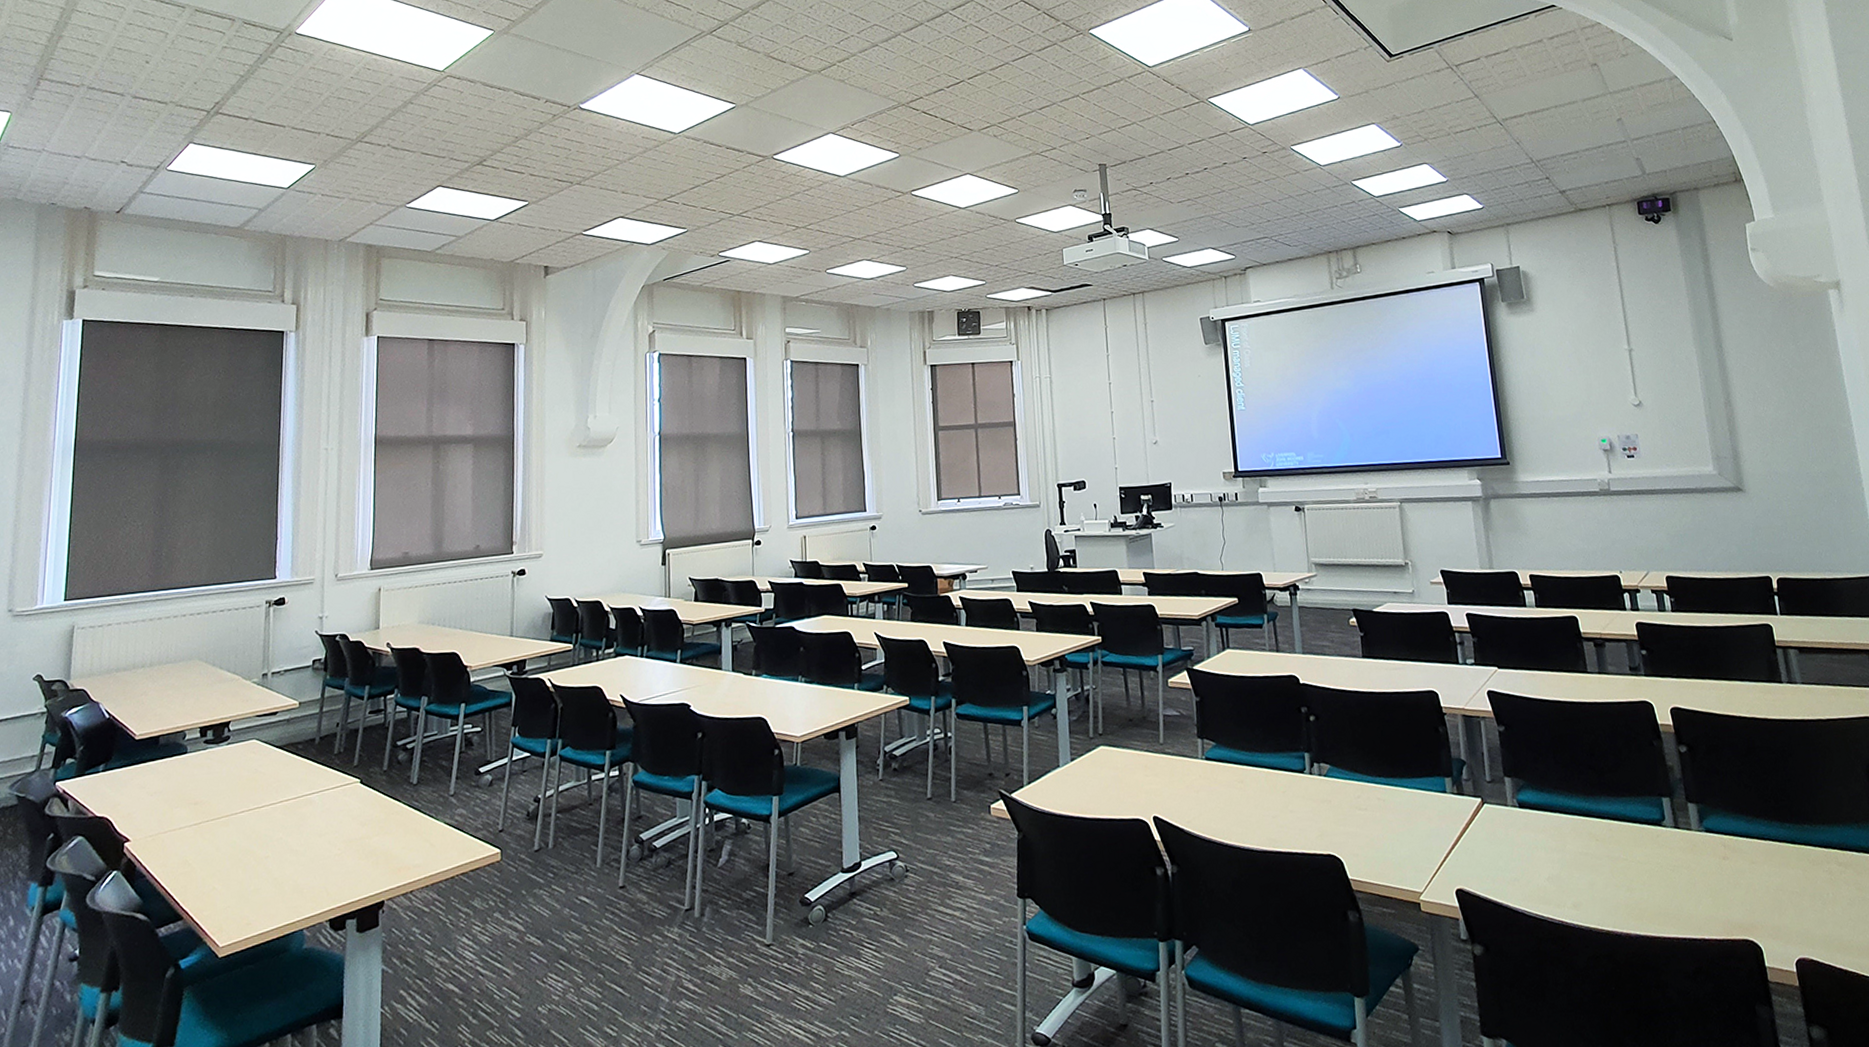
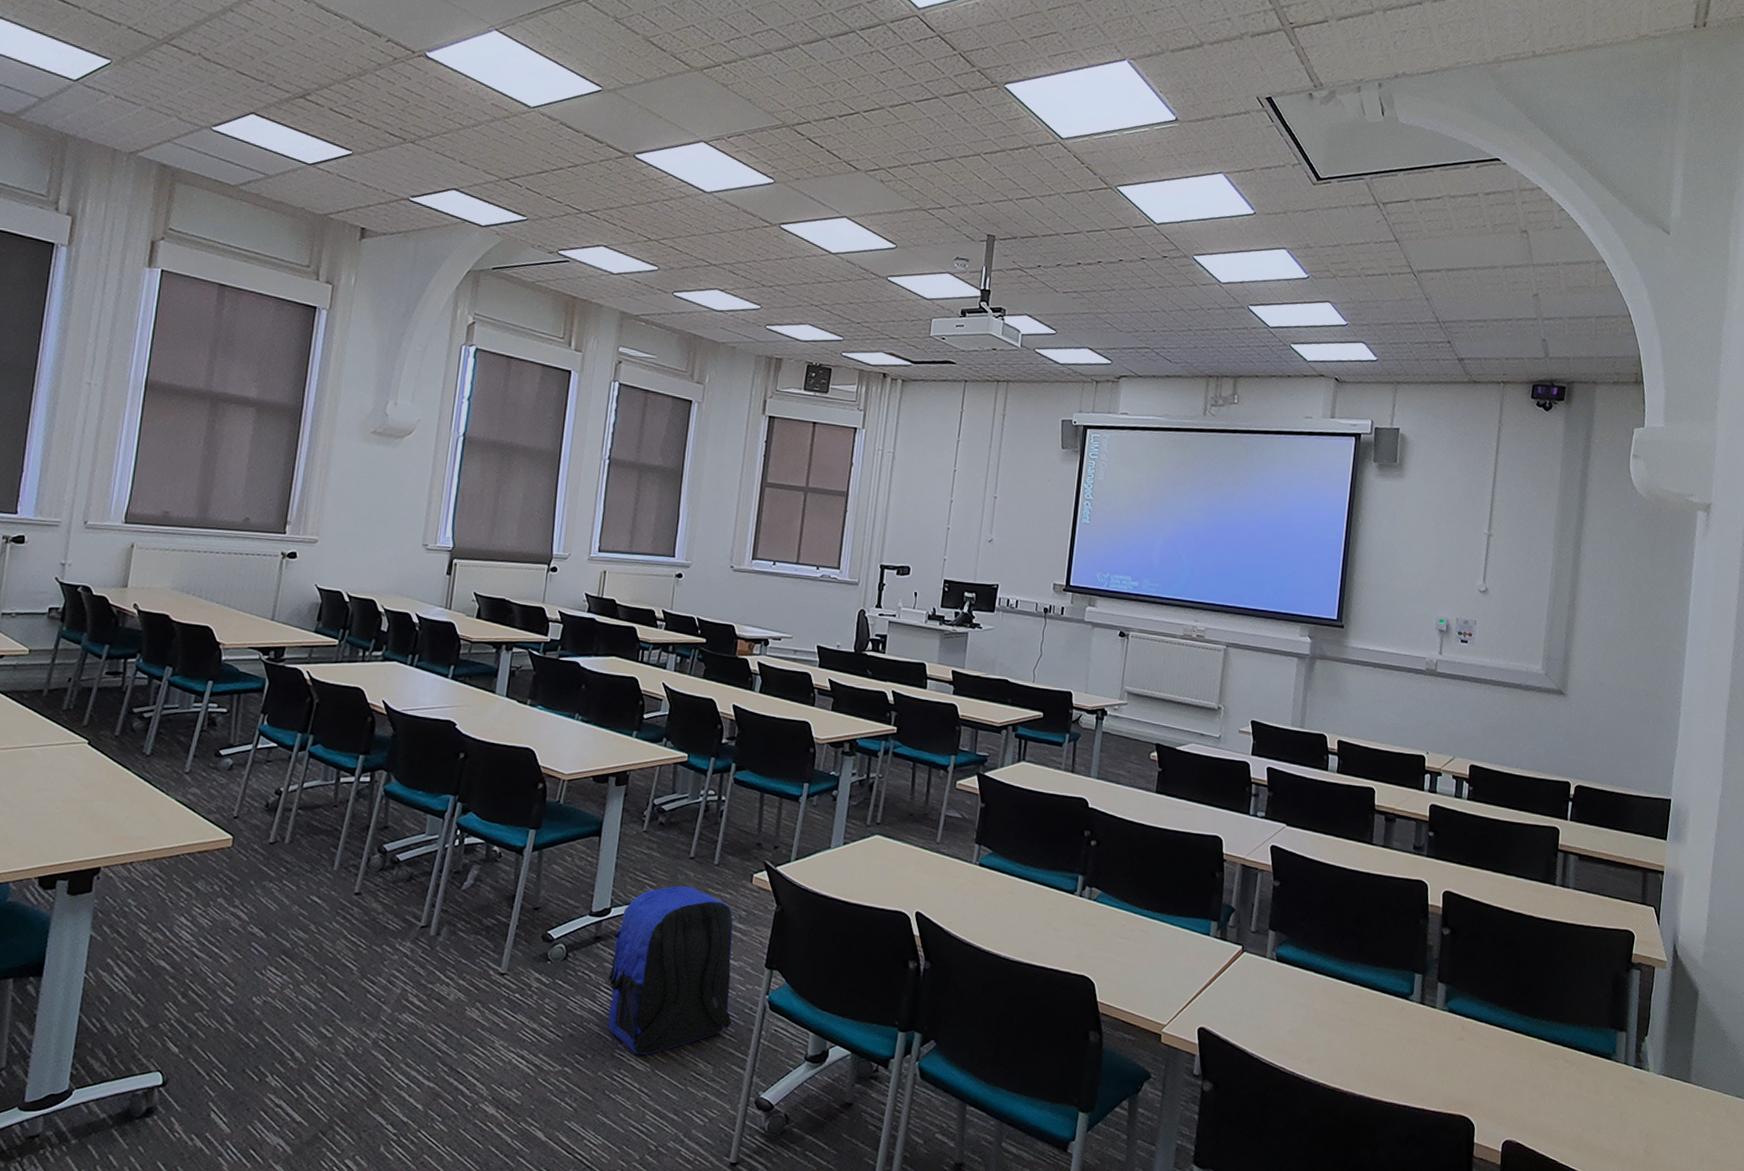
backpack: none [868,827,995,1007] -> present [607,886,733,1055]

